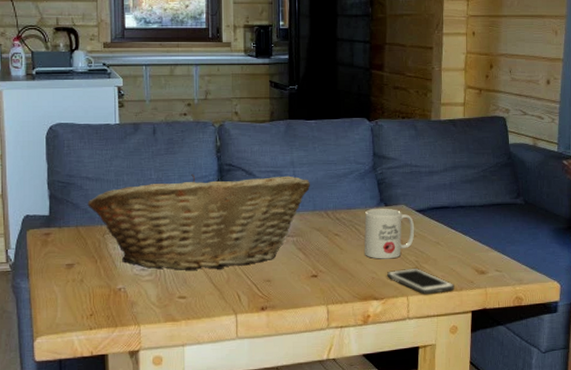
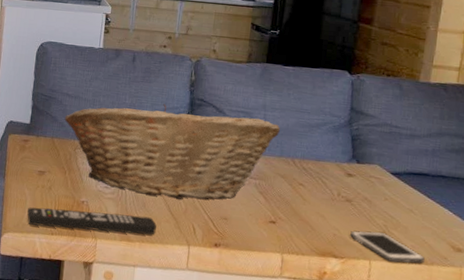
remote control: none [60,293,201,323] -> present [27,207,157,235]
mug: present [364,208,415,259] -> none [329,163,387,219]

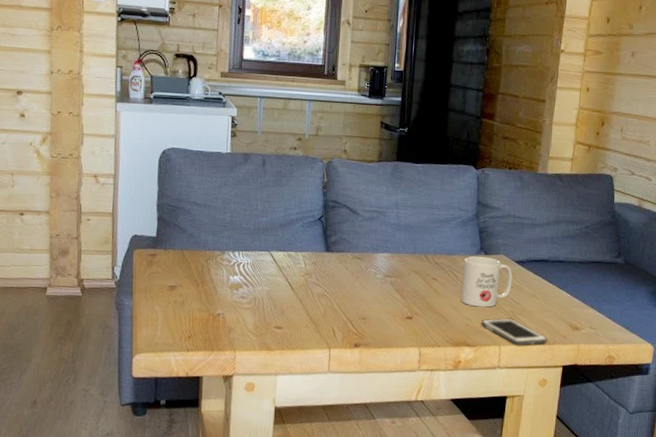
remote control: present [27,207,157,235] -> none [160,323,296,344]
fruit basket: present [64,103,280,200] -> none [194,207,412,303]
mug: none [329,163,387,219] -> present [461,256,513,308]

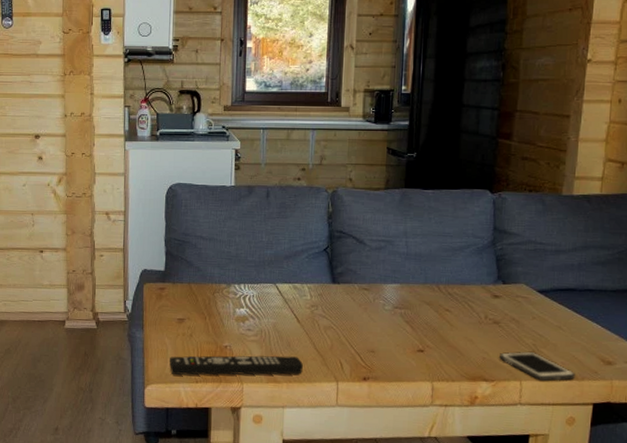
remote control: none [160,323,296,344] -> present [169,355,303,375]
mug: present [461,256,513,308] -> none [477,285,535,340]

